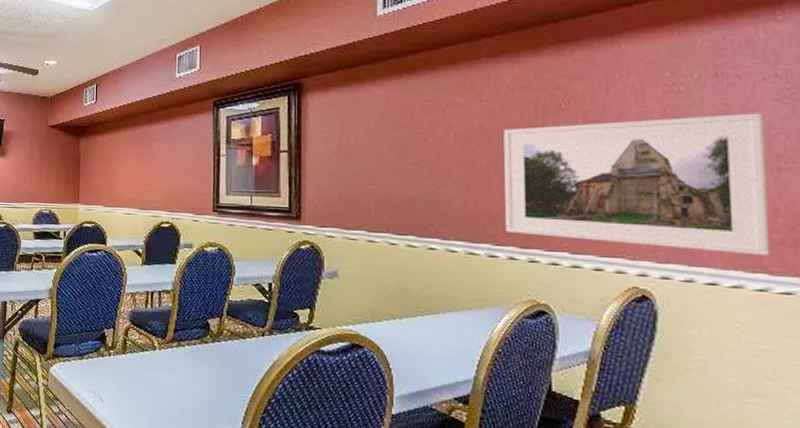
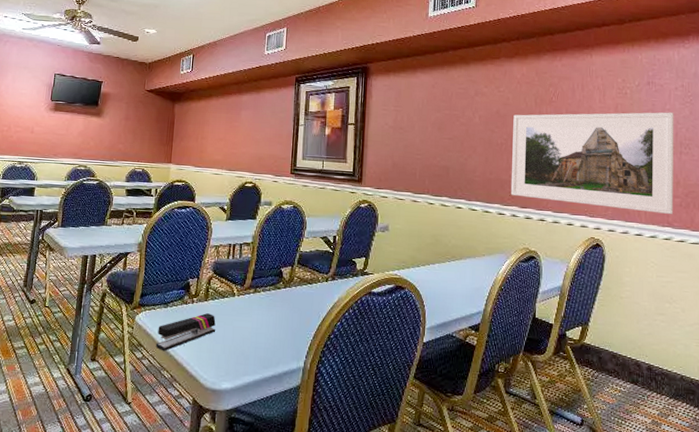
stapler: none [72,367,136,407] -> present [155,313,216,352]

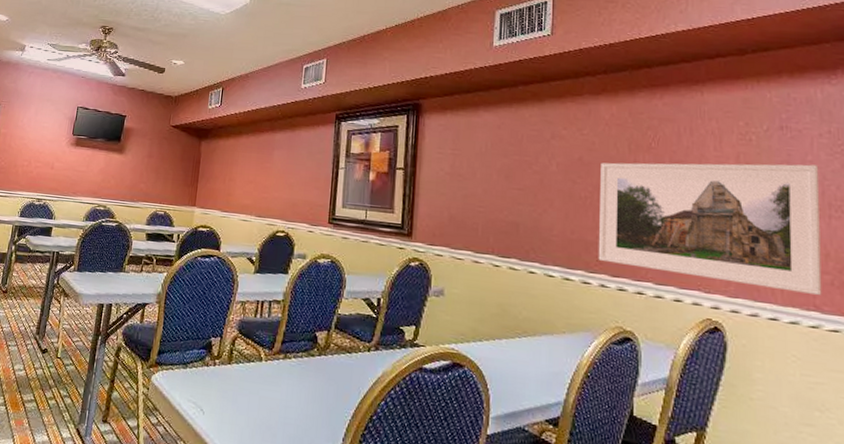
stapler: present [155,313,216,352] -> none [172,378,240,419]

